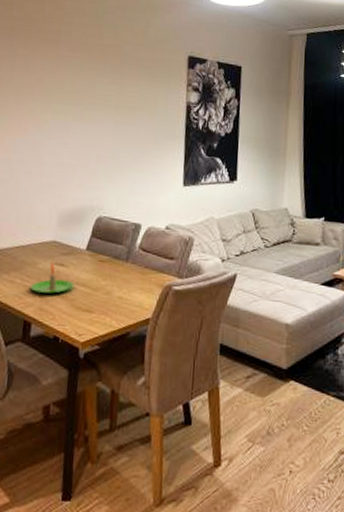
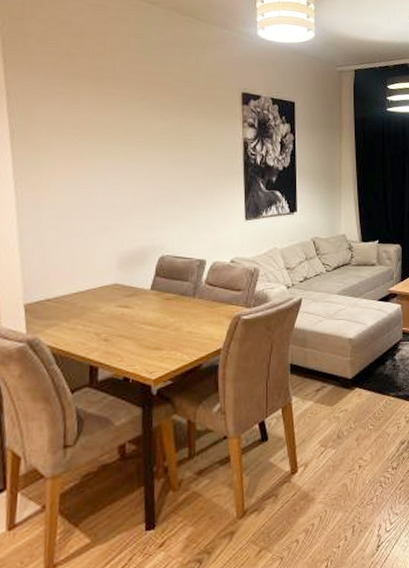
candle: present [30,262,75,294] -> none [93,305,142,336]

